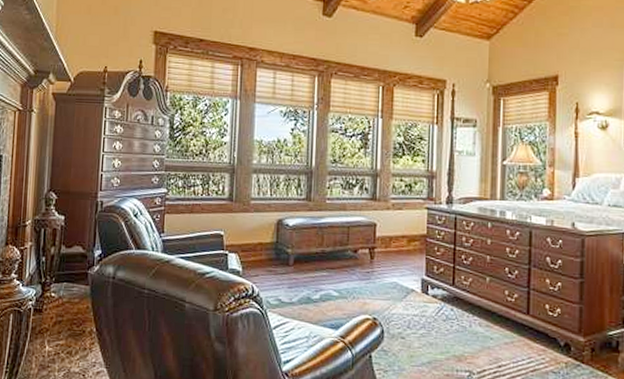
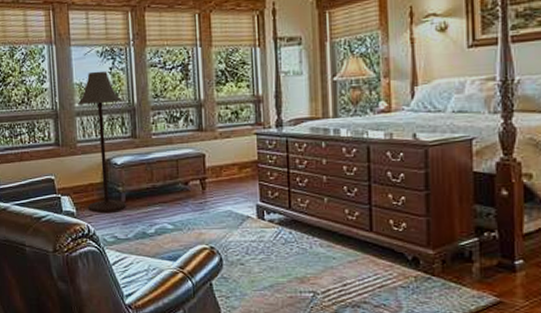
floor lamp: none [255,130,300,274] -> present [78,71,126,213]

